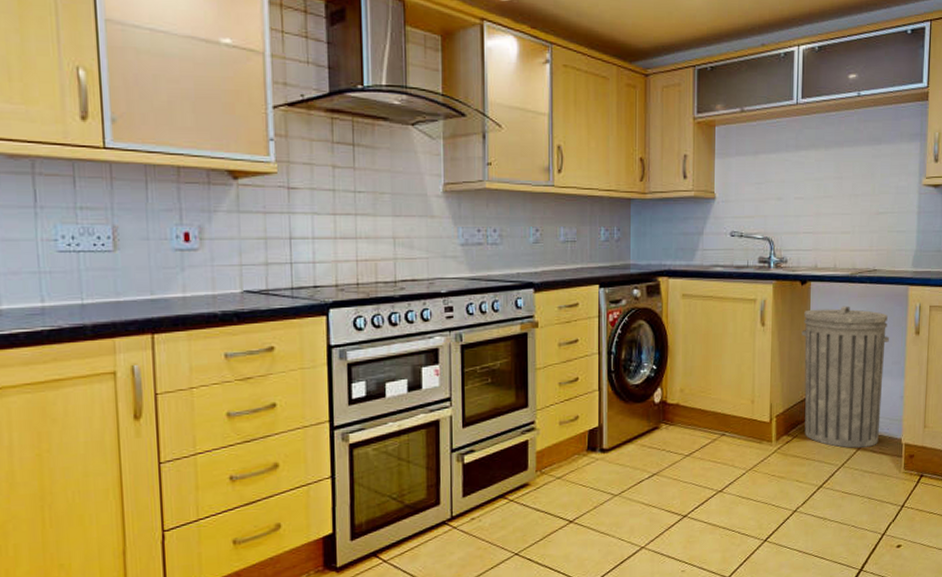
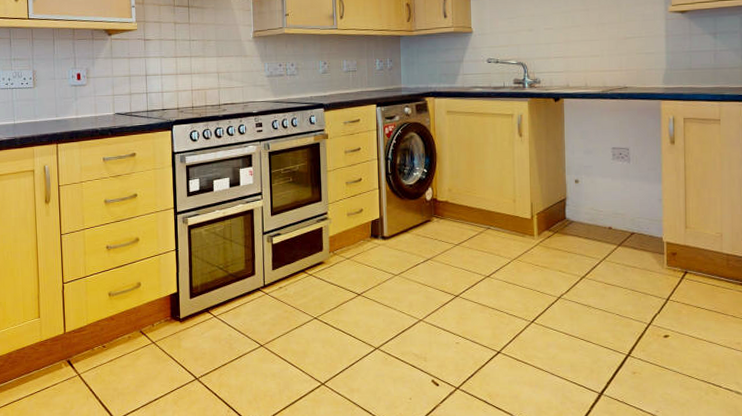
trash can: present [801,306,889,448] -> none [557,119,644,244]

